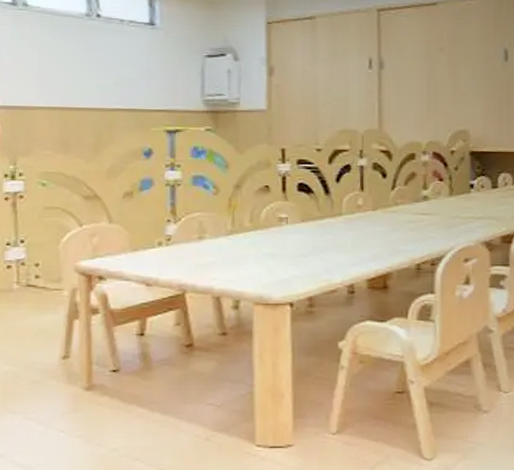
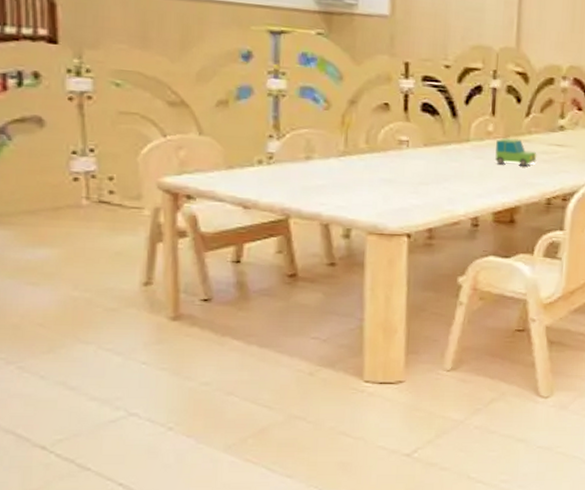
toy car: none [366,210,404,235] -> present [495,138,537,166]

